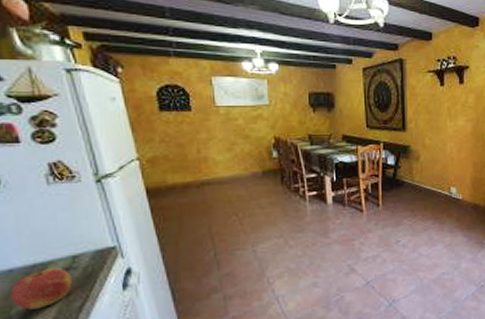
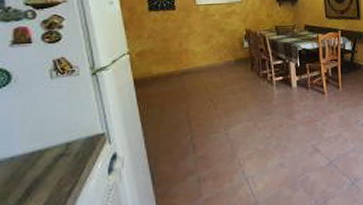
apple: present [11,268,72,310] -> none [11,155,64,196]

